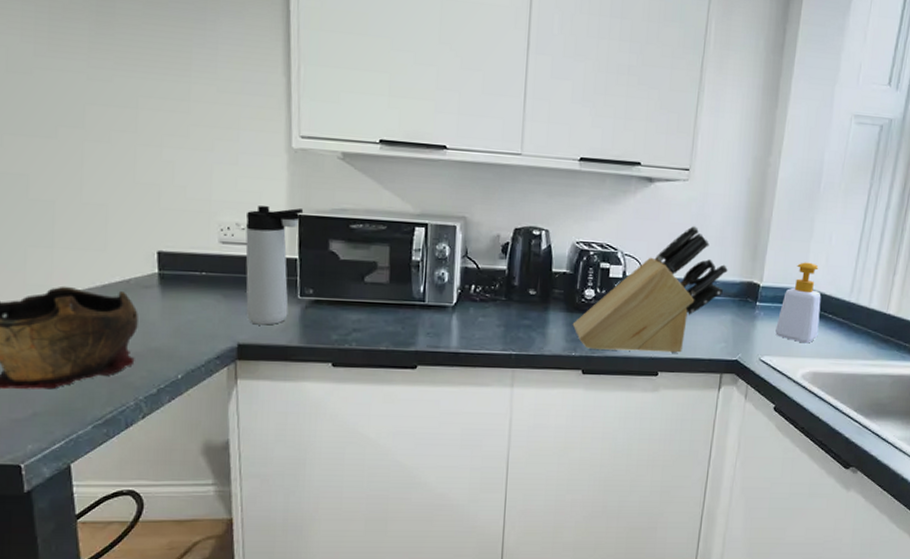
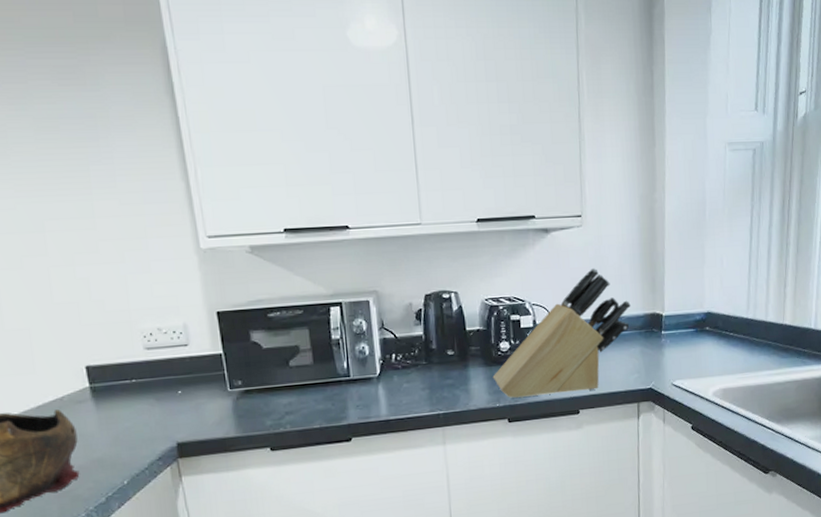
thermos bottle: present [245,206,304,325] -> none [166,305,222,422]
soap bottle: present [775,262,821,344] -> none [683,287,723,363]

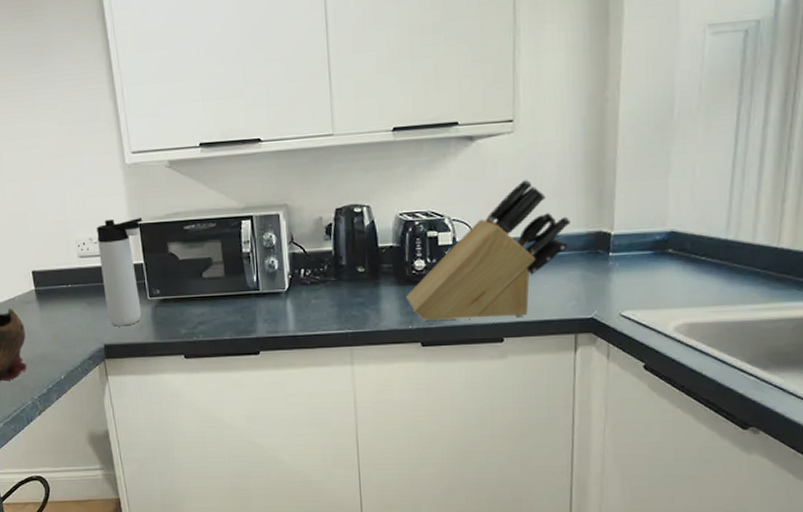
thermos bottle: none [166,305,222,422] -> present [97,218,143,327]

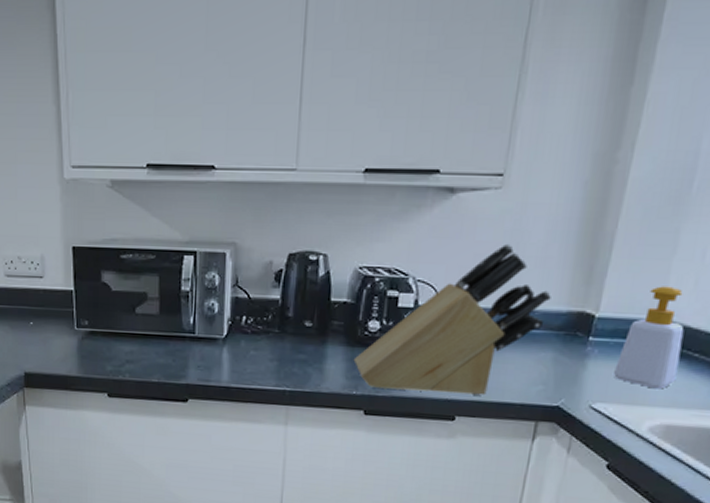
thermos bottle: present [97,218,143,327] -> none [27,239,77,356]
soap bottle: none [636,201,690,292] -> present [614,286,685,389]

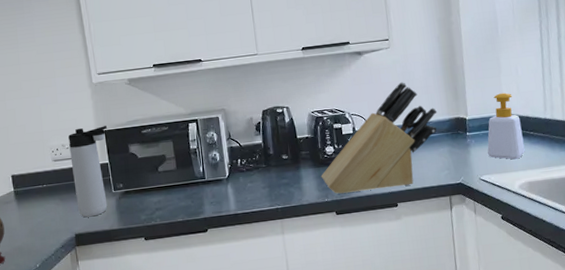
thermos bottle: none [27,239,77,356] -> present [68,126,108,218]

